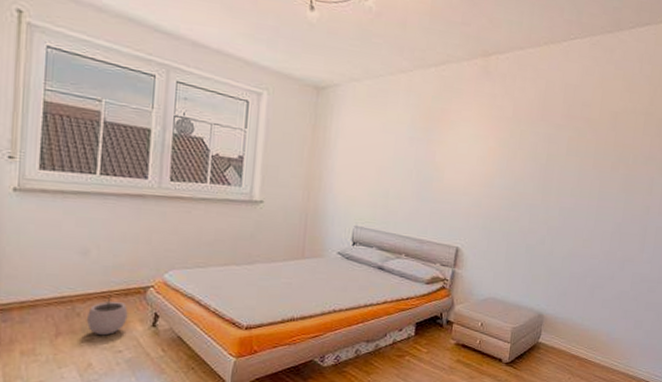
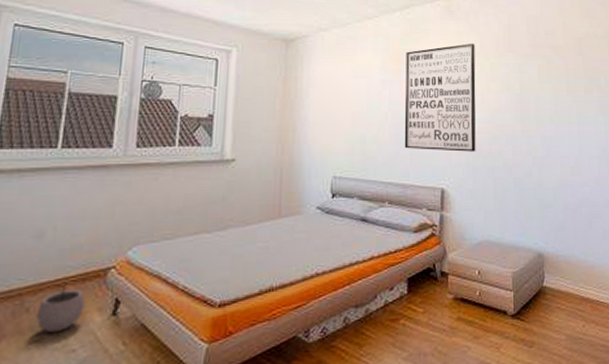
wall art: none [425,107,508,216] -> present [404,43,476,152]

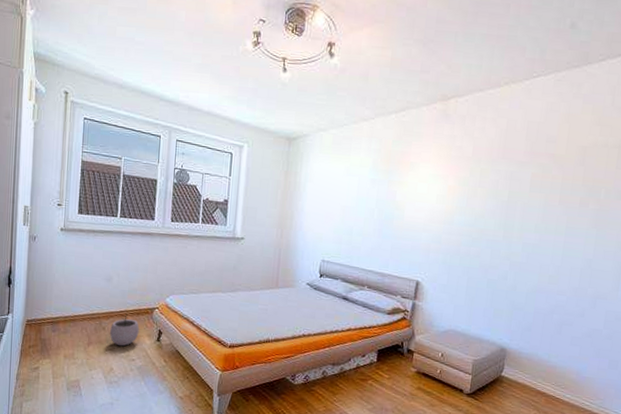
wall art: present [404,43,476,152] -> none [386,148,467,252]

